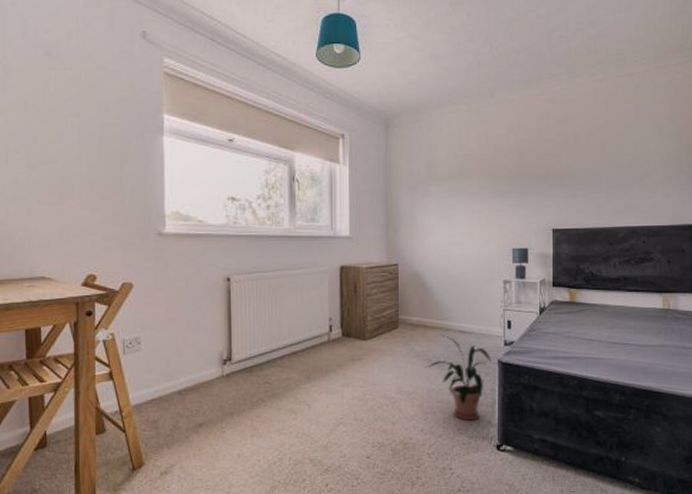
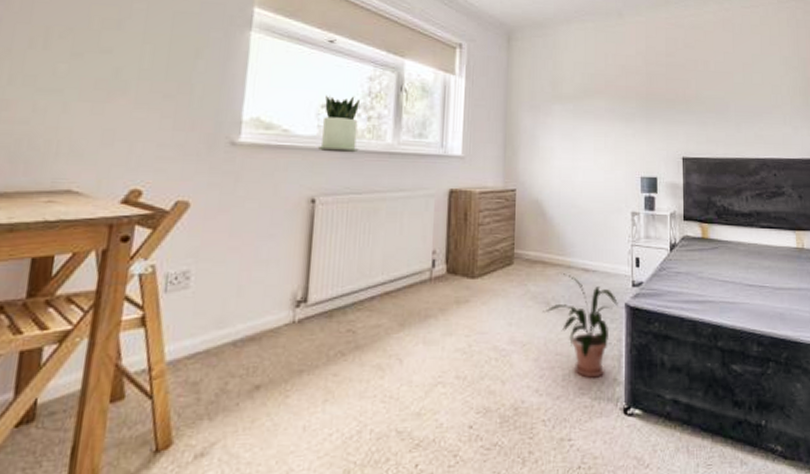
planter: none [227,188,262,238] -> present [317,95,359,153]

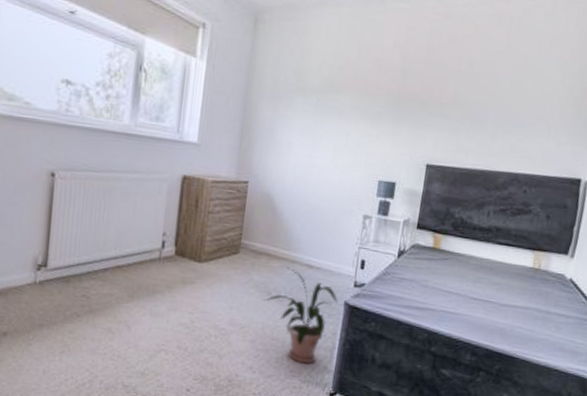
planter: present [317,95,359,153] -> none [57,69,99,131]

